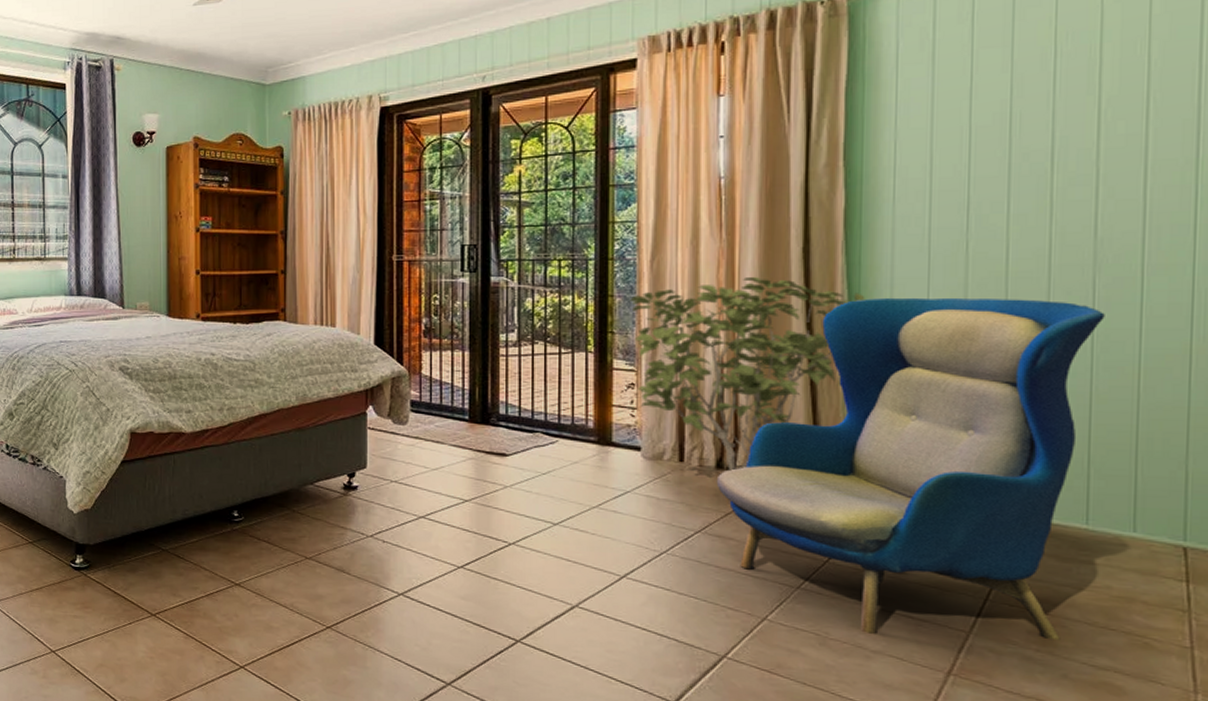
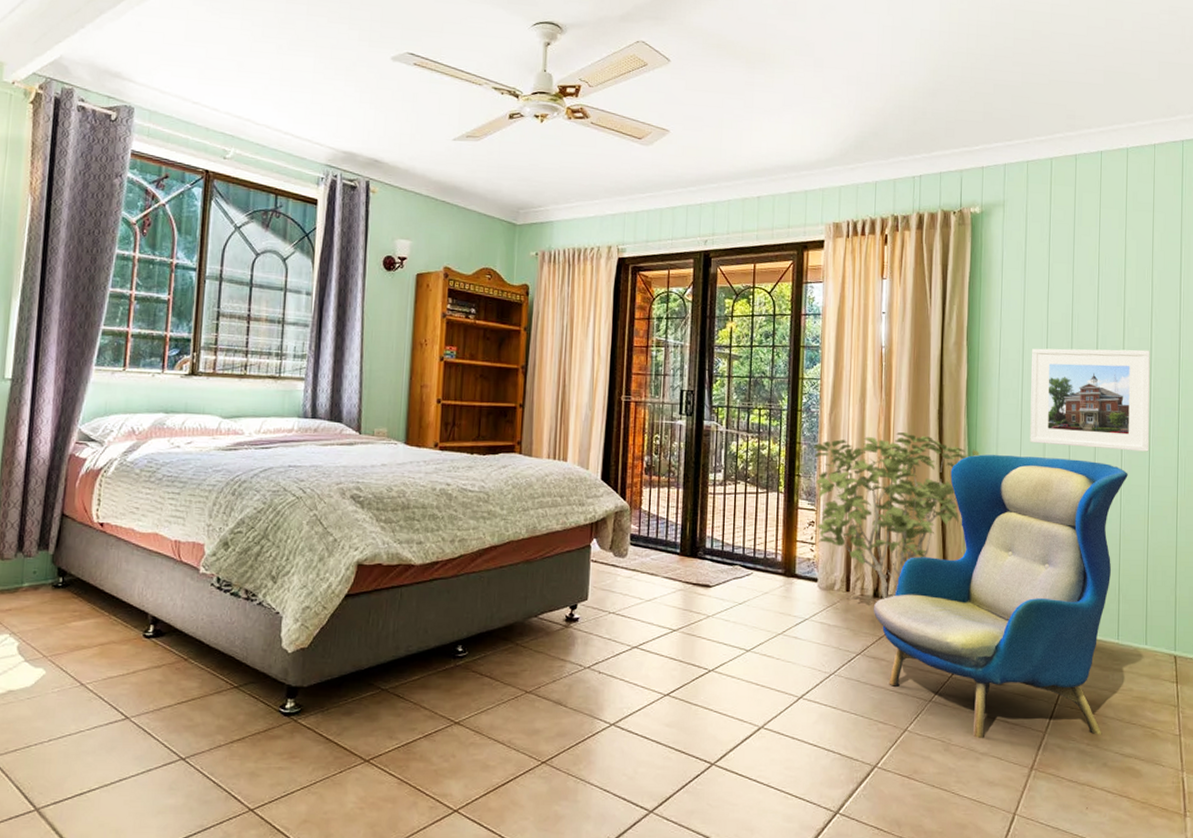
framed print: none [943,149,1145,284] -> present [1030,348,1150,452]

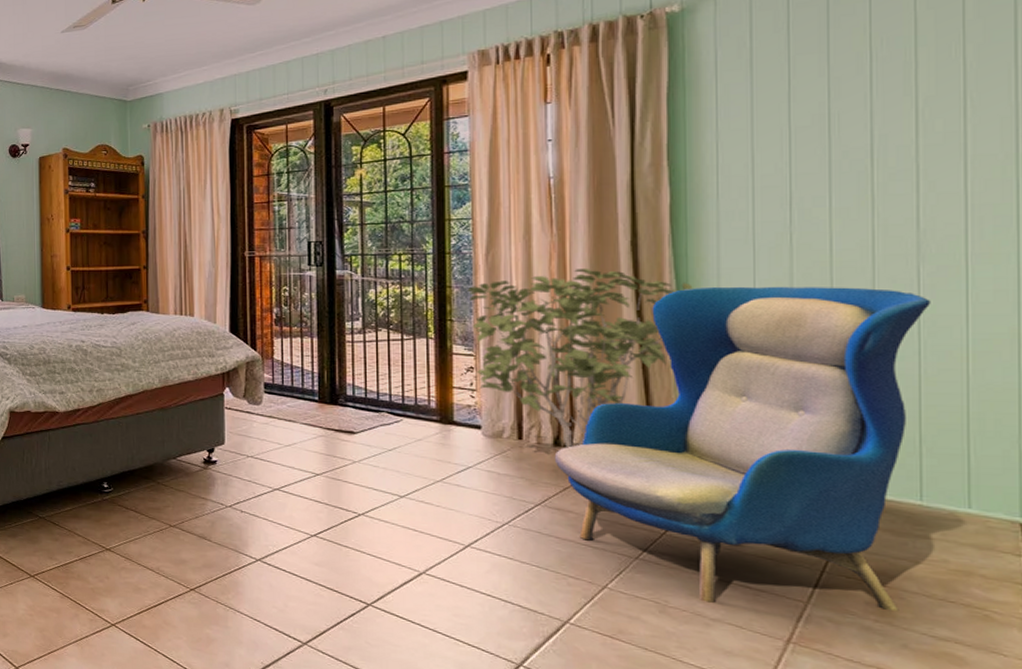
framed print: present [1030,348,1150,452] -> none [765,146,966,273]

